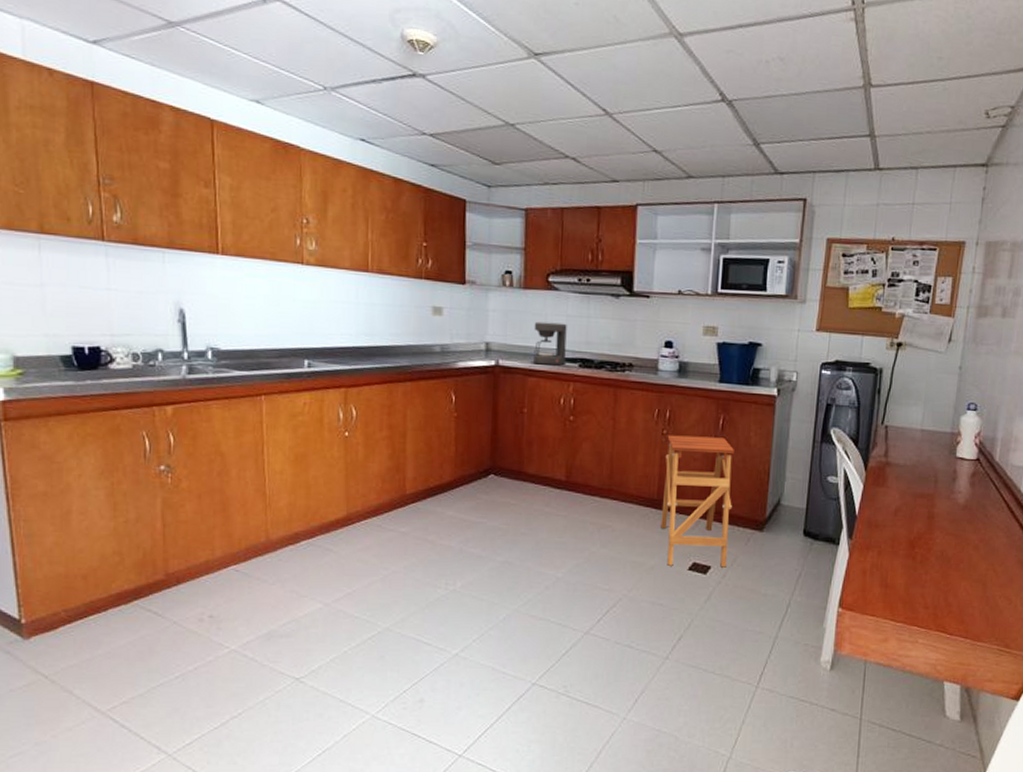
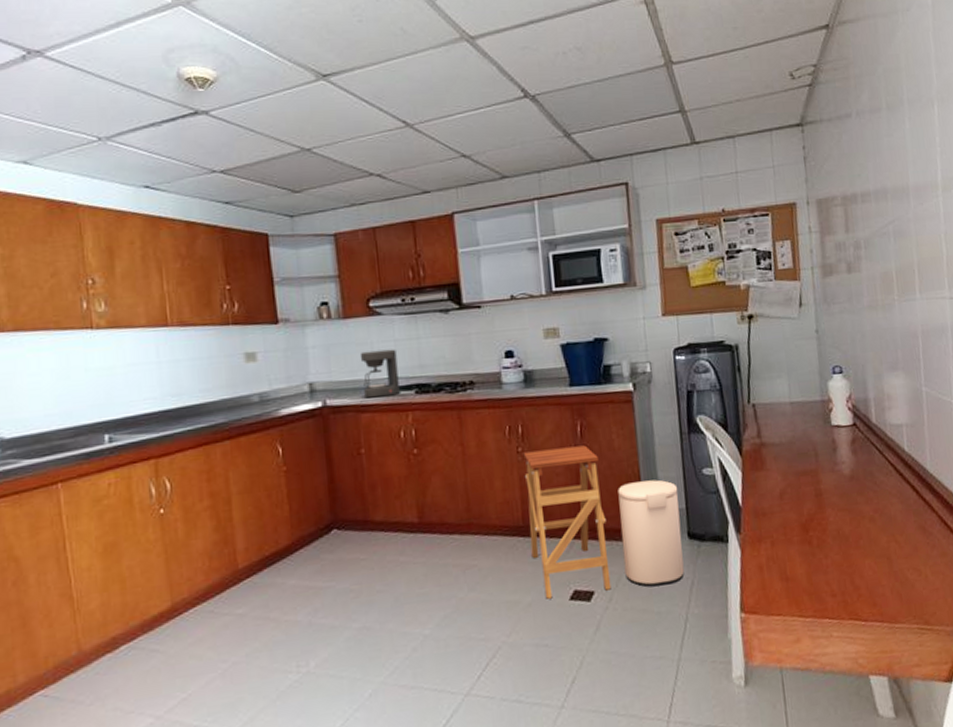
pedal bin: none [741,478,802,572] -> present [618,479,685,587]

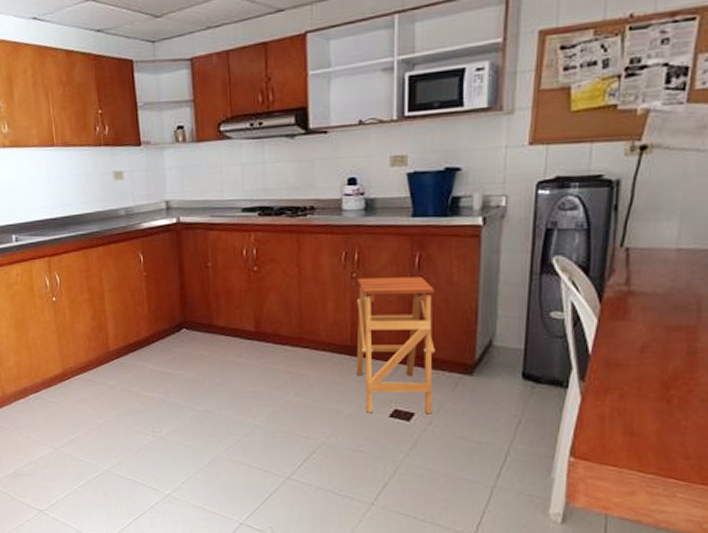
coffee maker: present [360,349,400,399] -> none [210,172,244,218]
pedal bin: present [618,479,685,587] -> none [448,317,518,419]

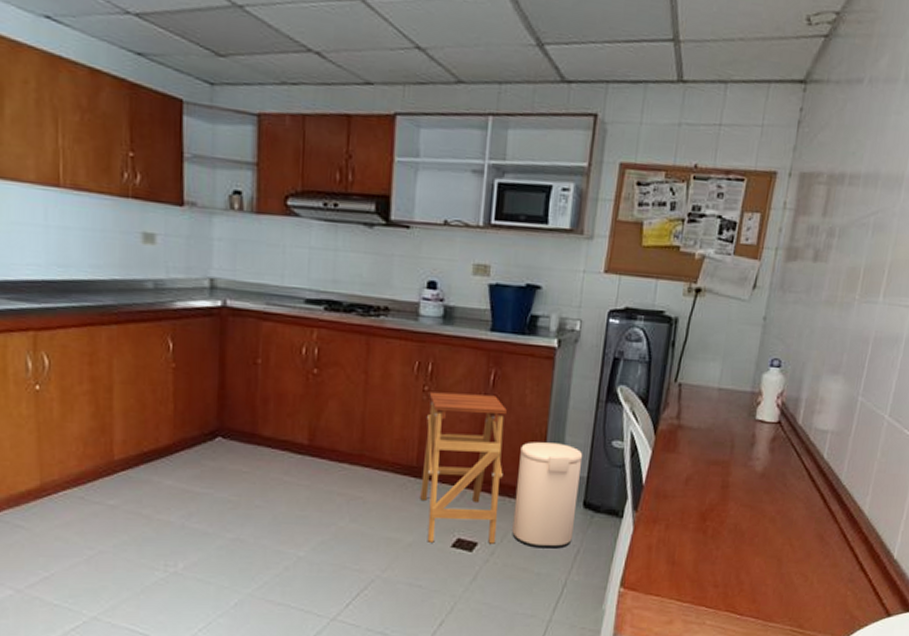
pedal bin: none [448,317,518,419] -> present [512,442,583,549]

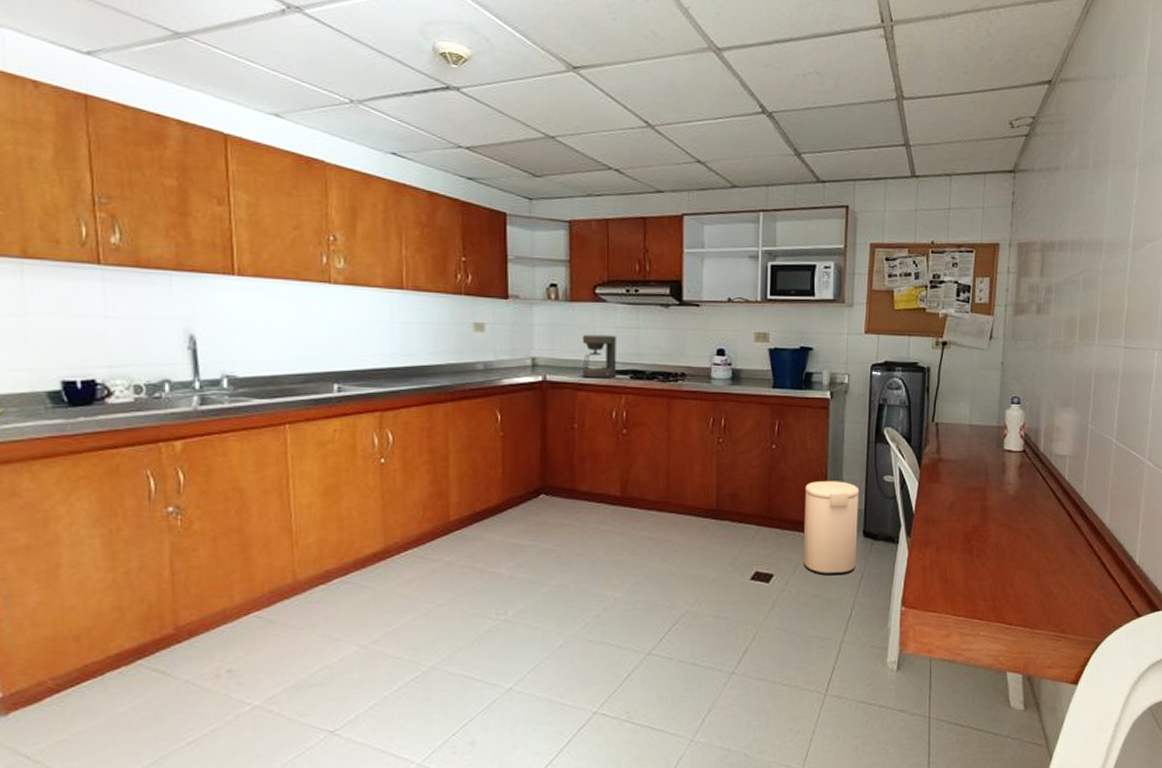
coffee maker: none [269,254,310,309] -> present [582,334,616,378]
step ladder: present [420,392,507,544] -> none [721,443,791,577]

